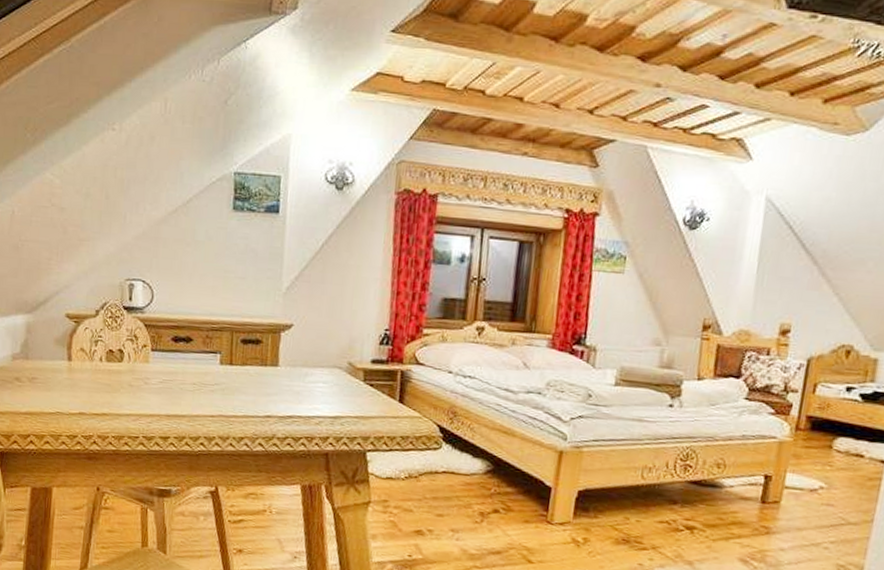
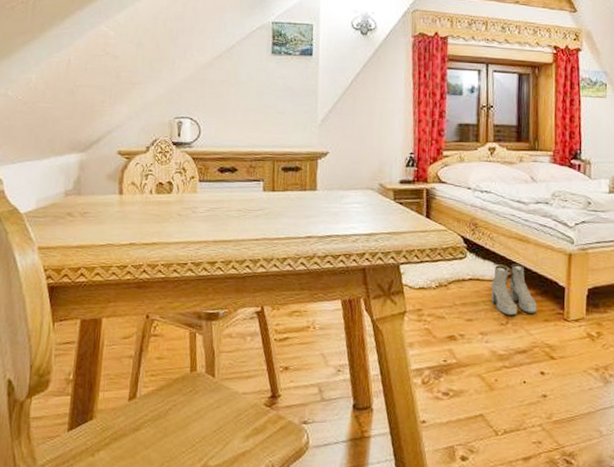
boots: none [466,458,518,515] -> present [490,264,538,316]

